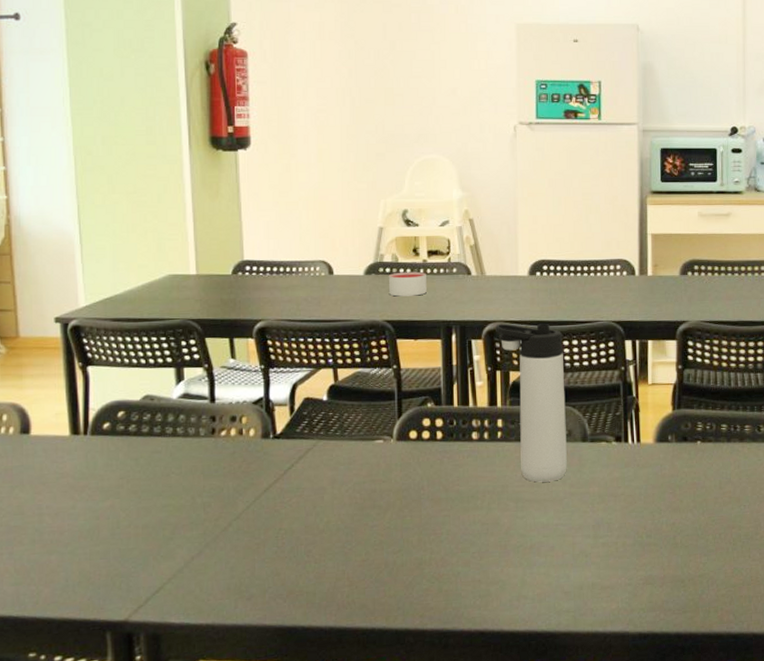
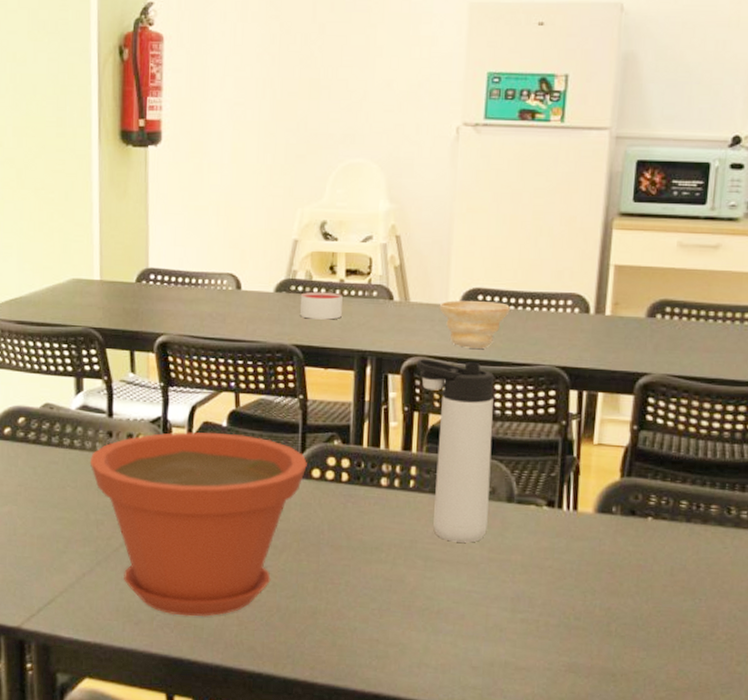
plant pot: none [193,406,404,586] -> present [89,431,307,617]
bowl: none [511,270,570,312] -> present [439,300,510,349]

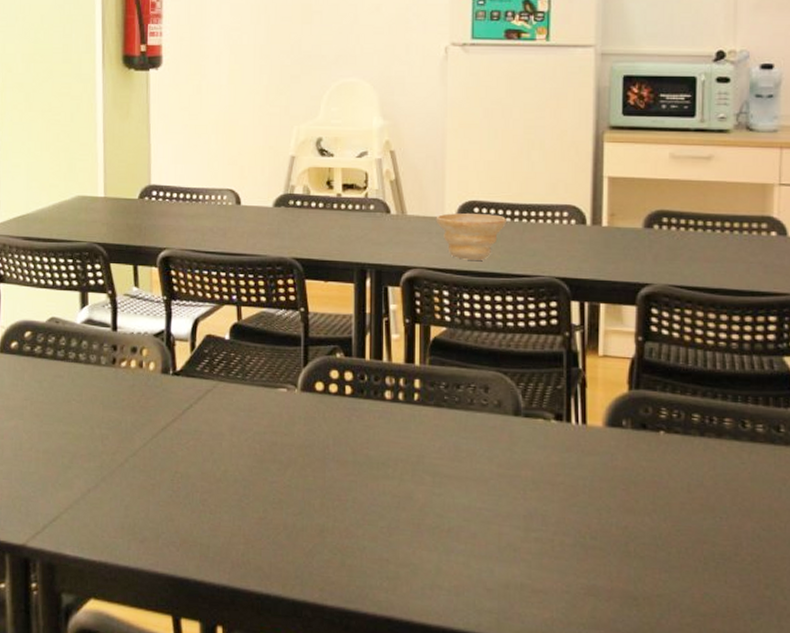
plant pot: present [89,431,307,617] -> none [94,345,310,535]
candle: present [300,291,343,320] -> none [298,206,340,233]
thermos bottle: present [417,359,495,543] -> none [416,271,496,458]

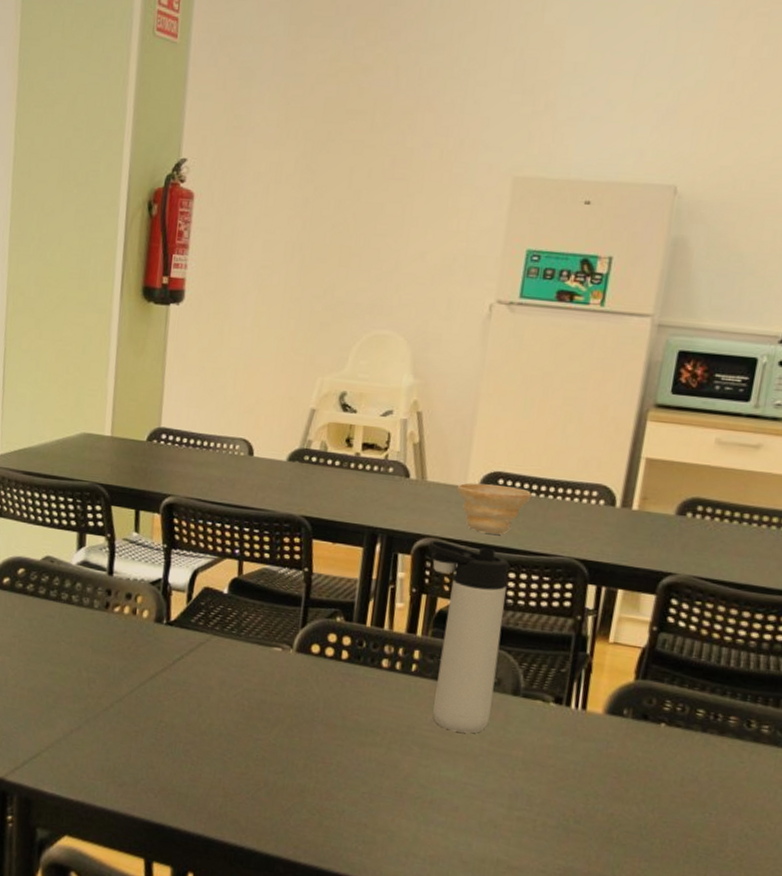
thermos bottle: none [416,271,496,458] -> present [428,540,510,734]

